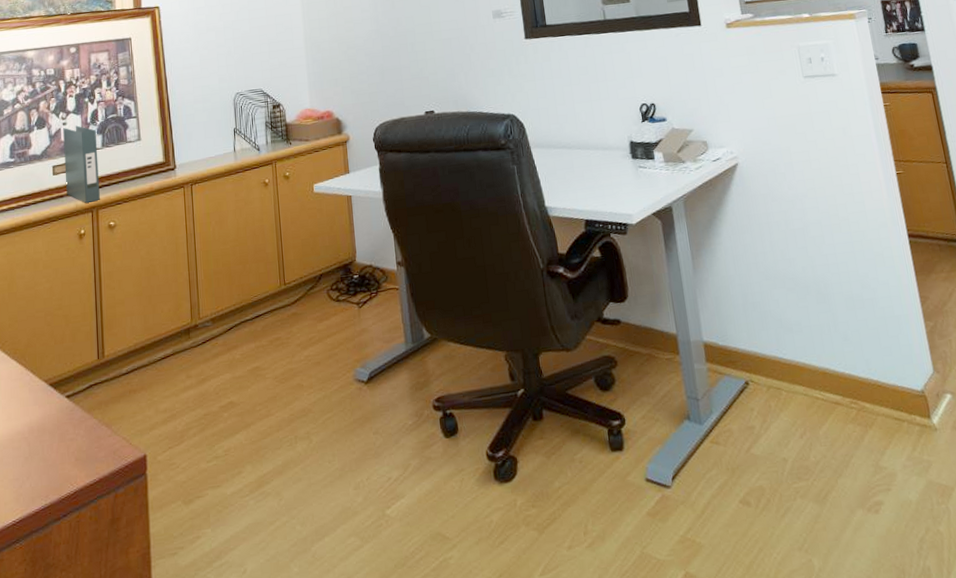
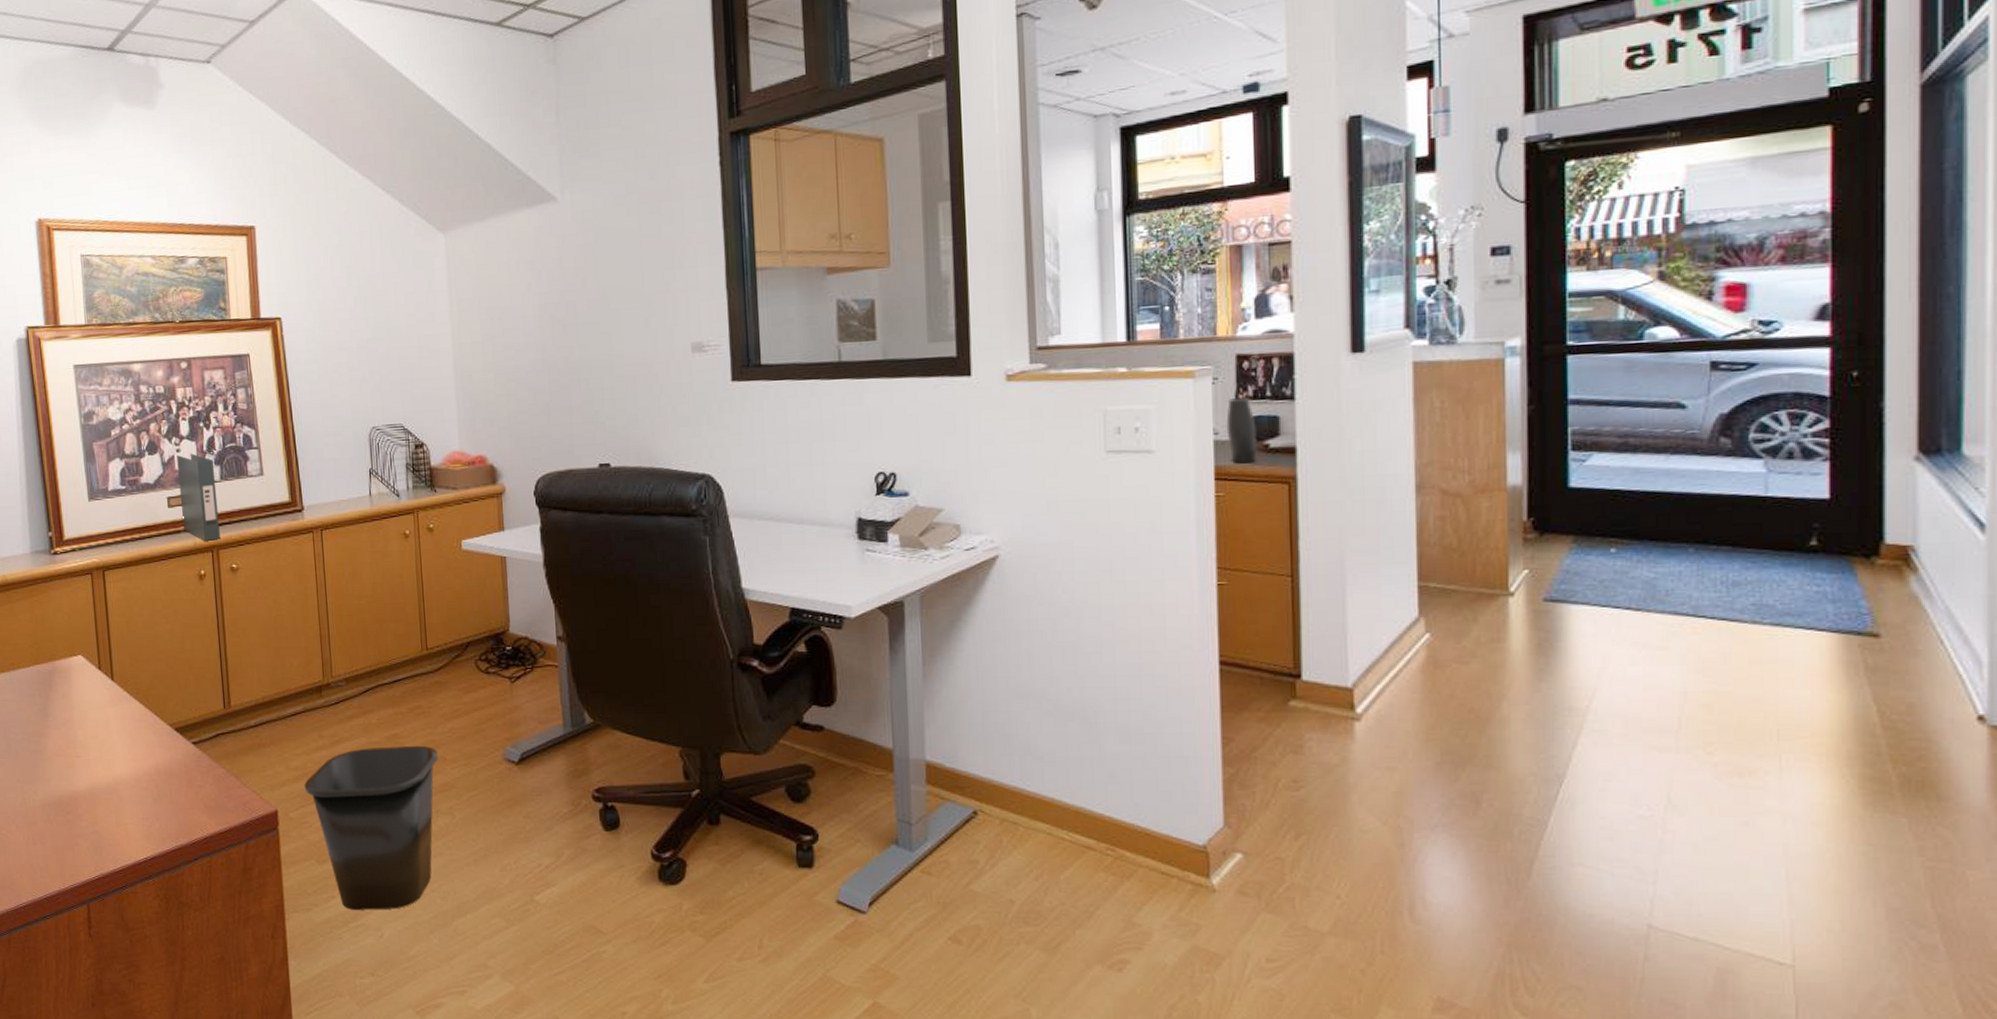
waste bin: none [172,375,297,548] -> present [304,745,439,910]
vase: none [881,31,907,81] -> present [1226,398,1257,465]

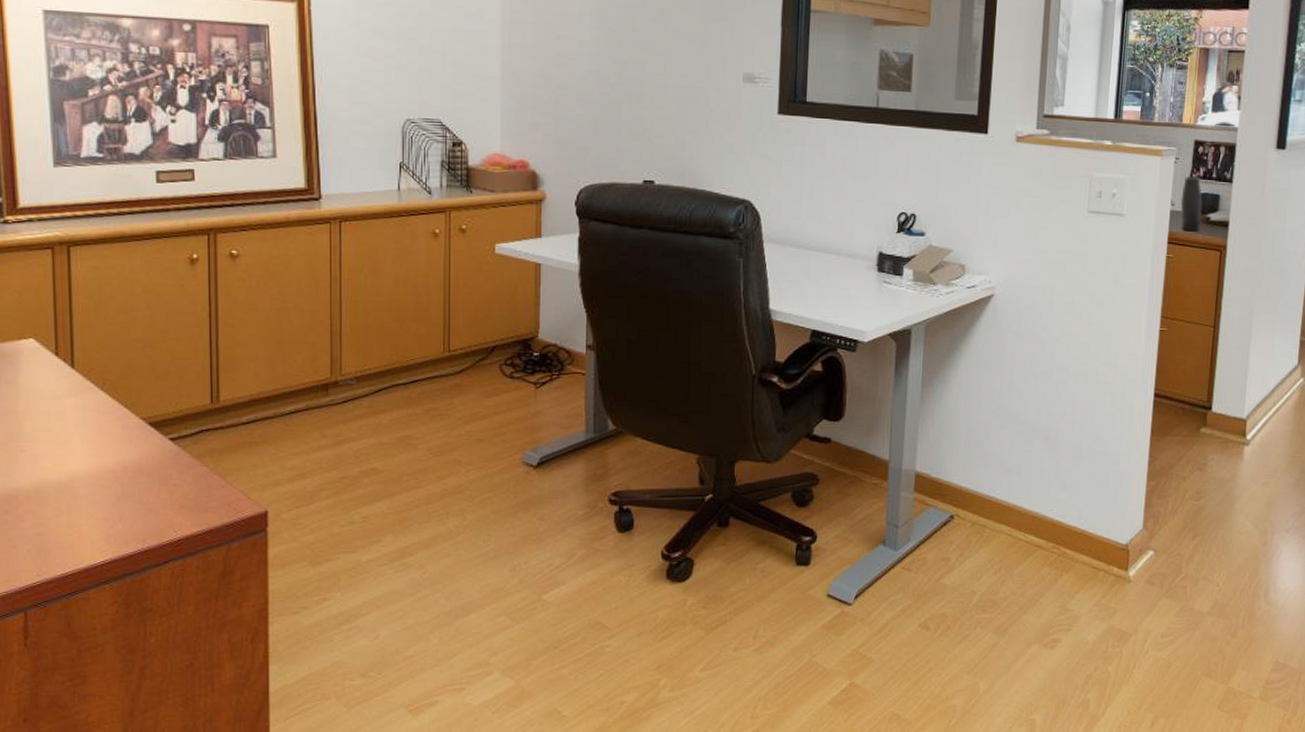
binder: present [177,453,220,542] -> none [171,125,219,224]
waste bin: present [304,745,439,910] -> none [301,447,453,612]

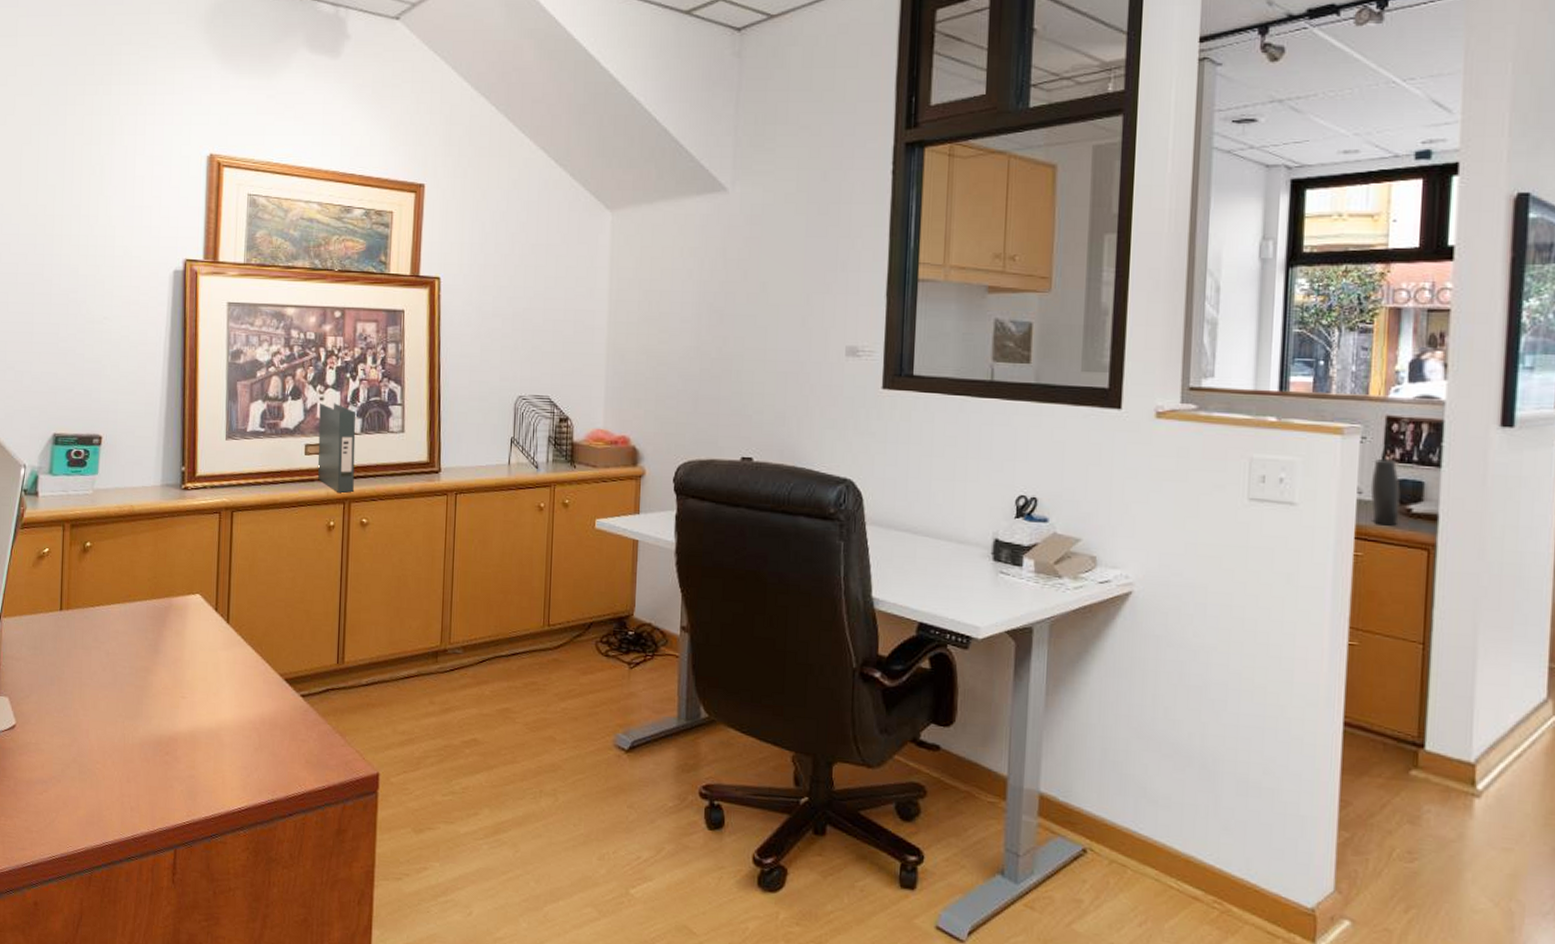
binder: none [171,125,219,224] -> present [318,403,356,494]

